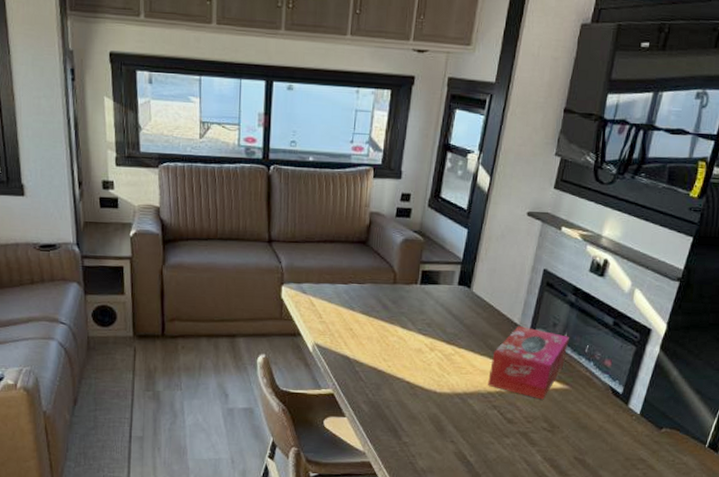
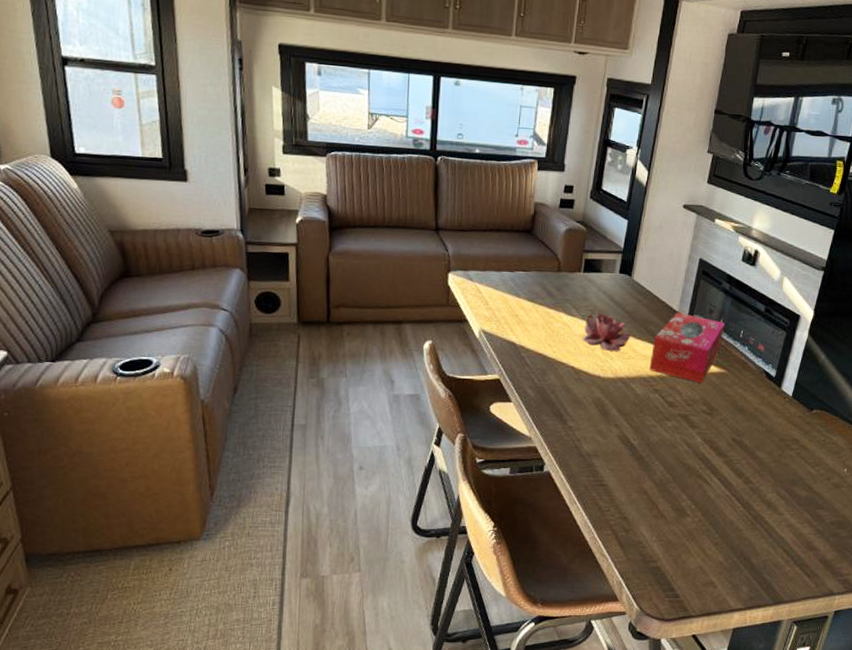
flower: none [418,327,469,367] -> present [582,313,631,352]

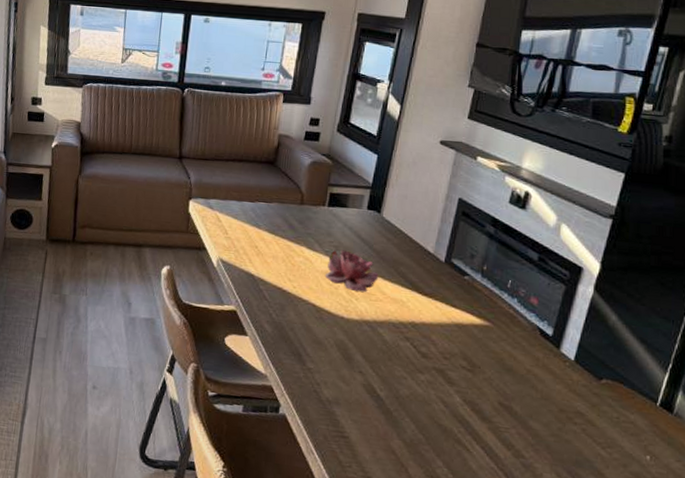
tissue box: present [649,313,725,383] -> none [399,255,489,335]

